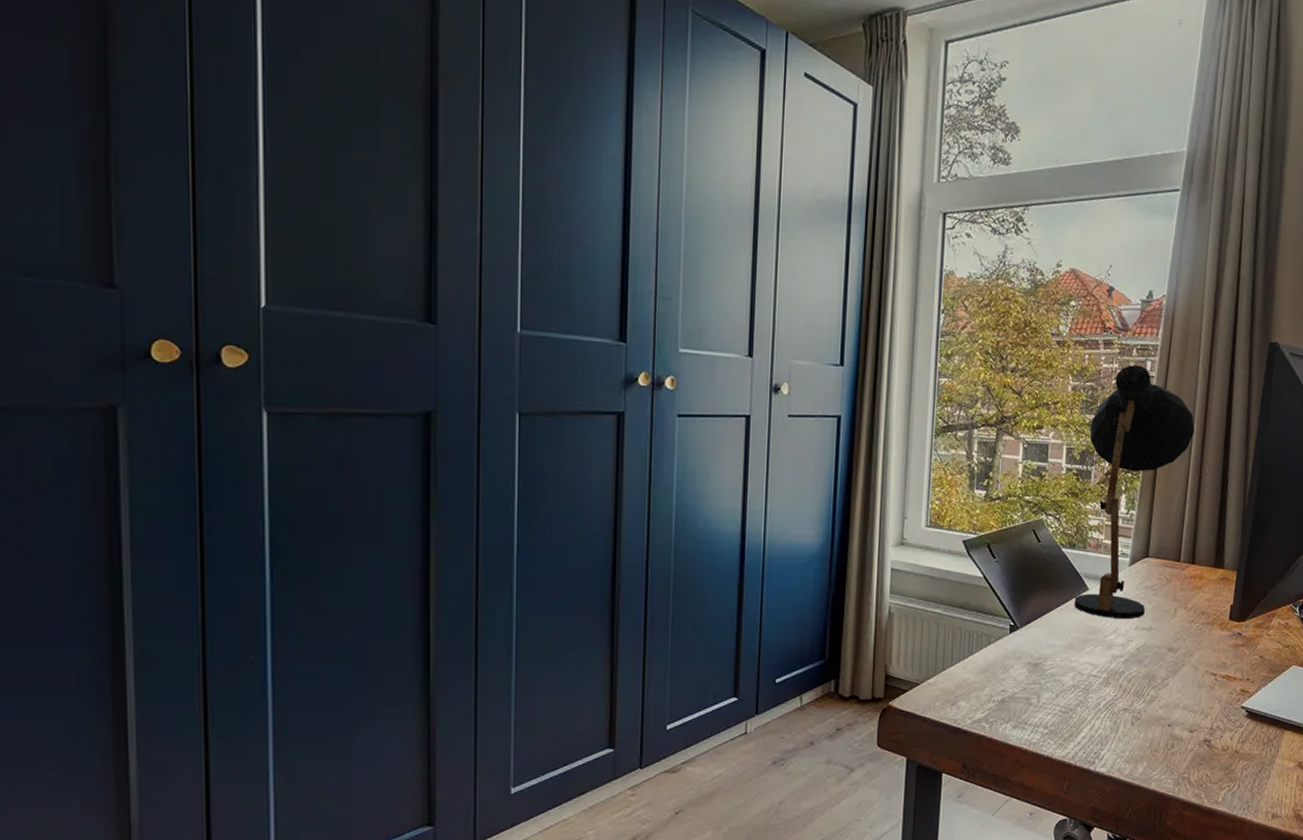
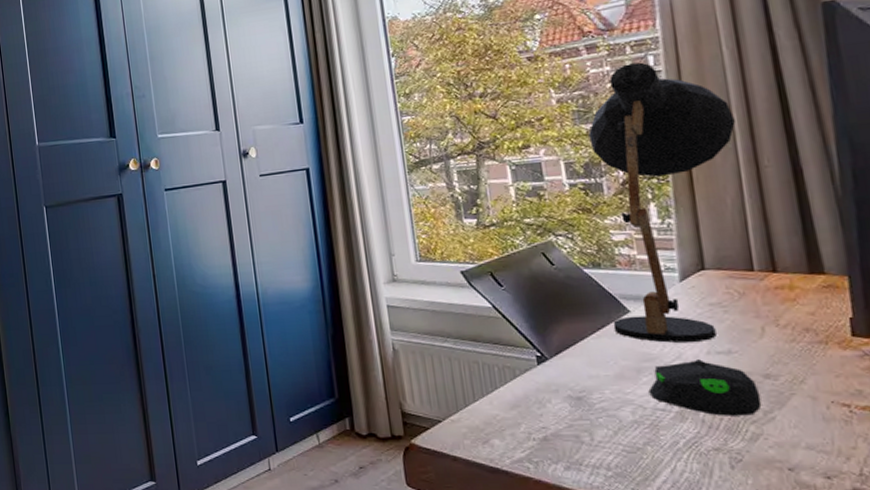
computer mouse: none [1088,634,1163,682] -> present [648,359,762,416]

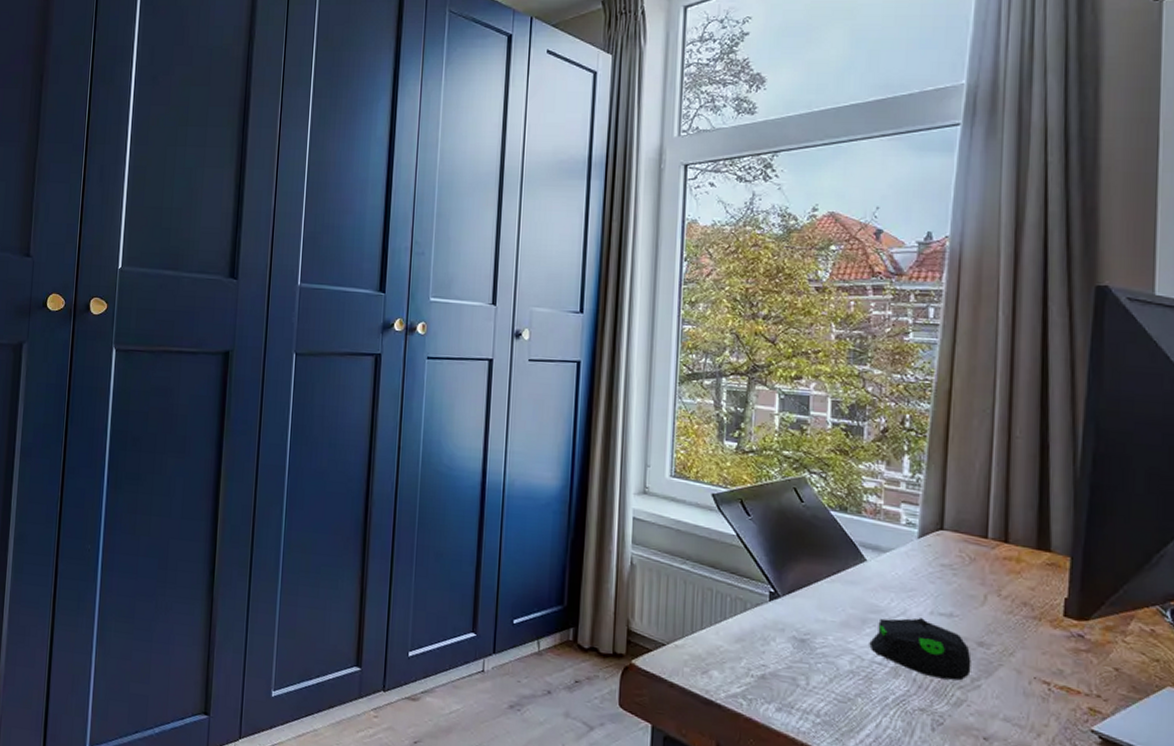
desk lamp: present [588,62,736,343] -> none [848,312,997,601]

